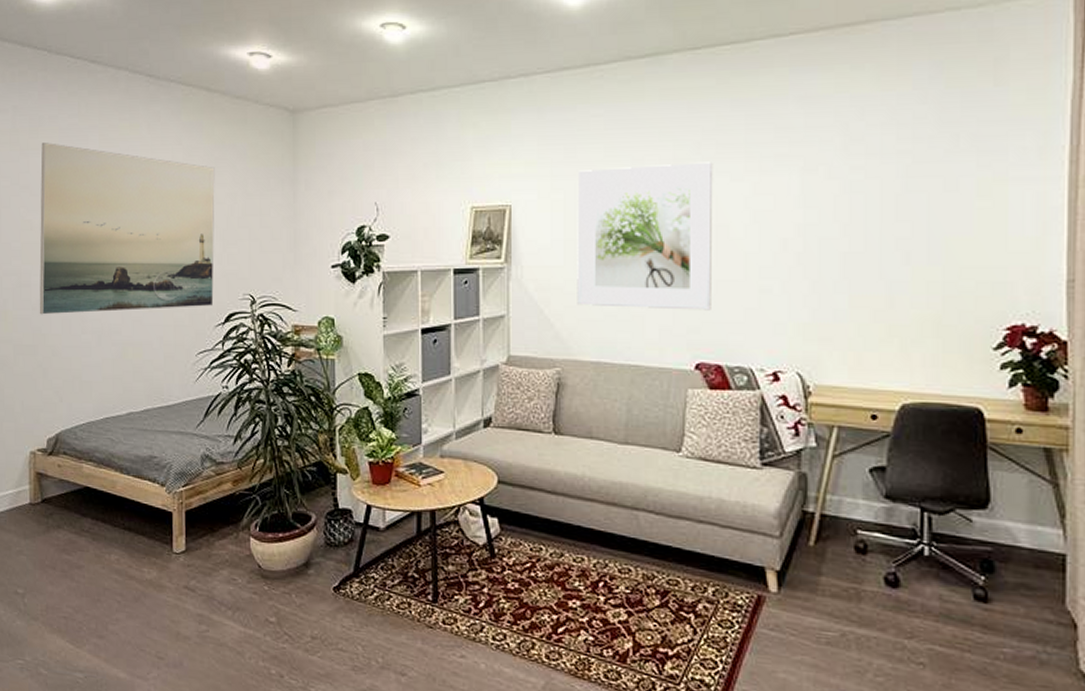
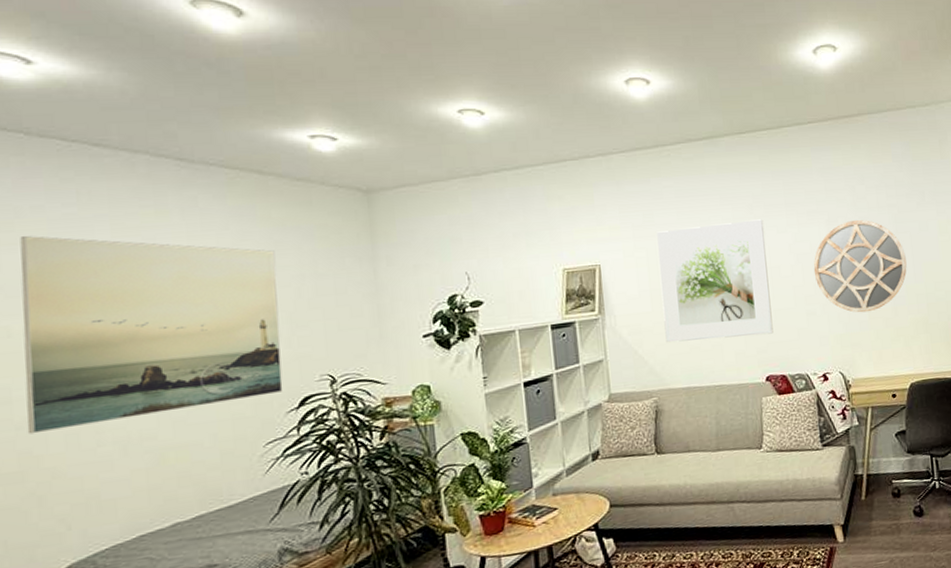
home mirror: none [775,169,917,298] -> present [813,219,907,313]

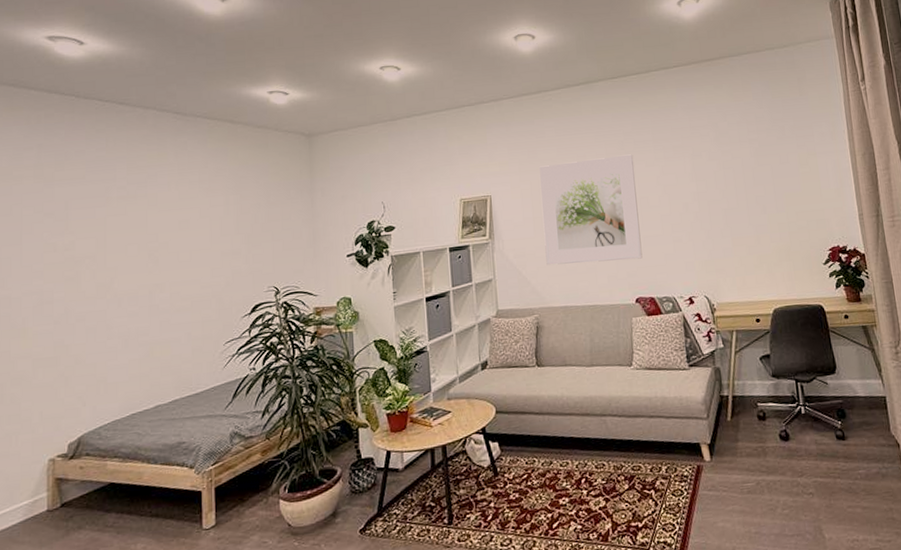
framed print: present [20,236,283,434] -> none [62,173,240,328]
home mirror: present [813,219,907,313] -> none [679,153,769,241]

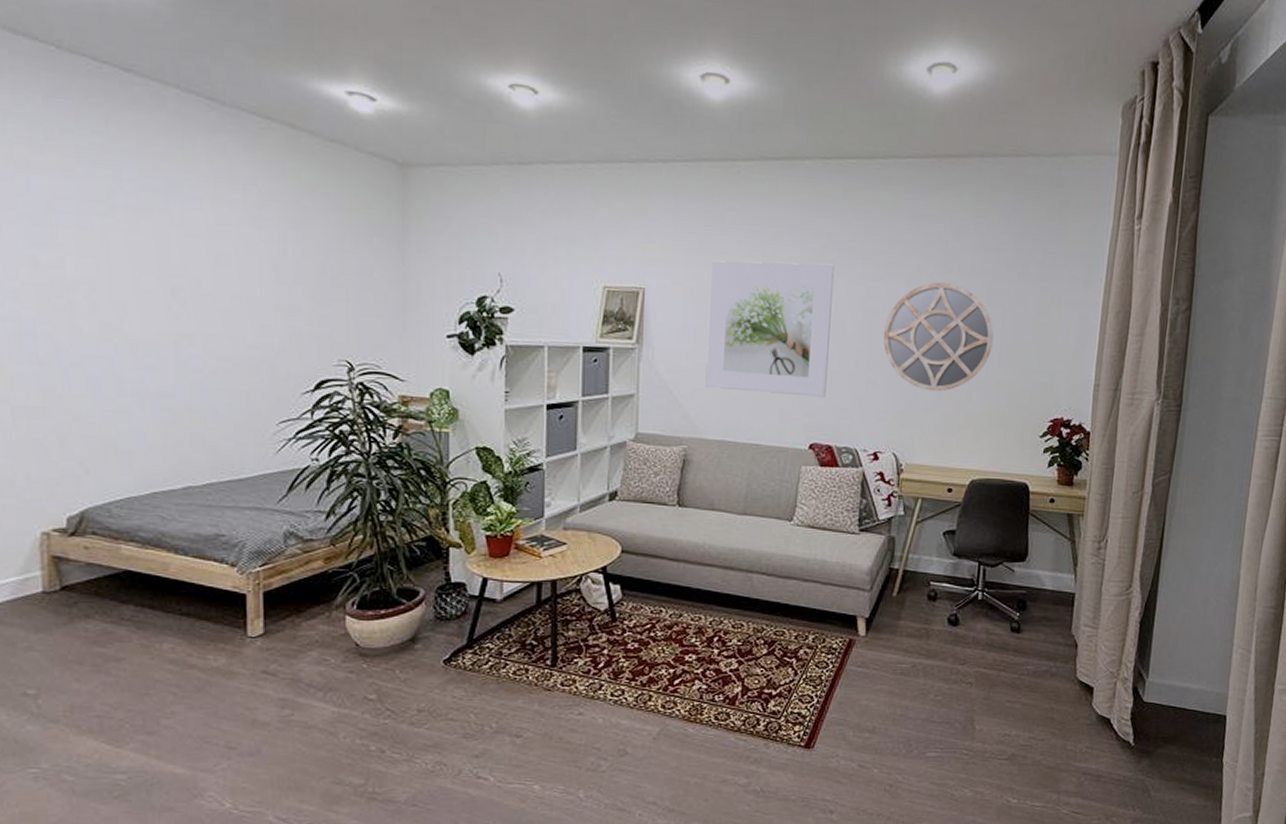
home mirror: none [679,153,769,241] -> present [883,282,994,392]

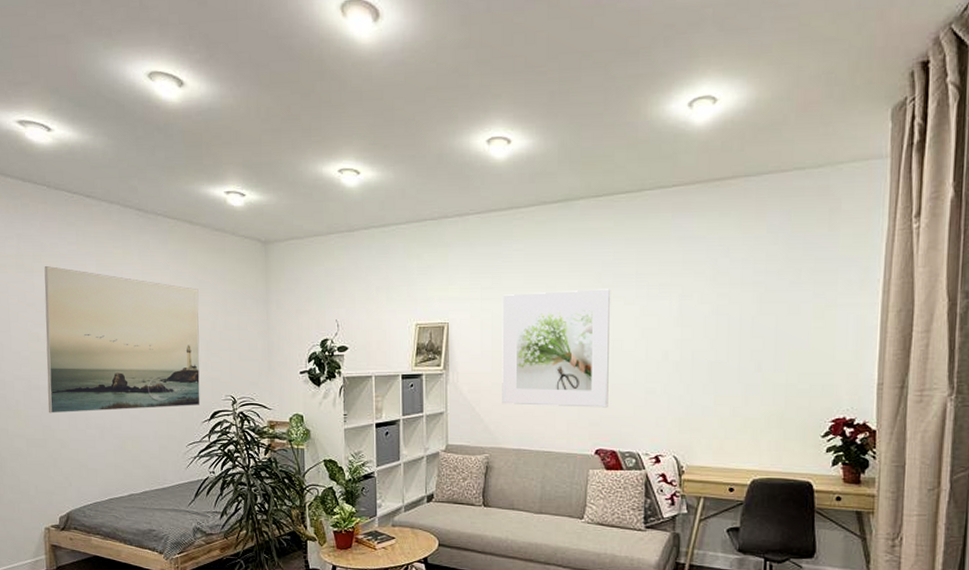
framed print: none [48,161,302,372] -> present [44,266,201,414]
home mirror: present [883,282,994,392] -> none [659,296,767,398]

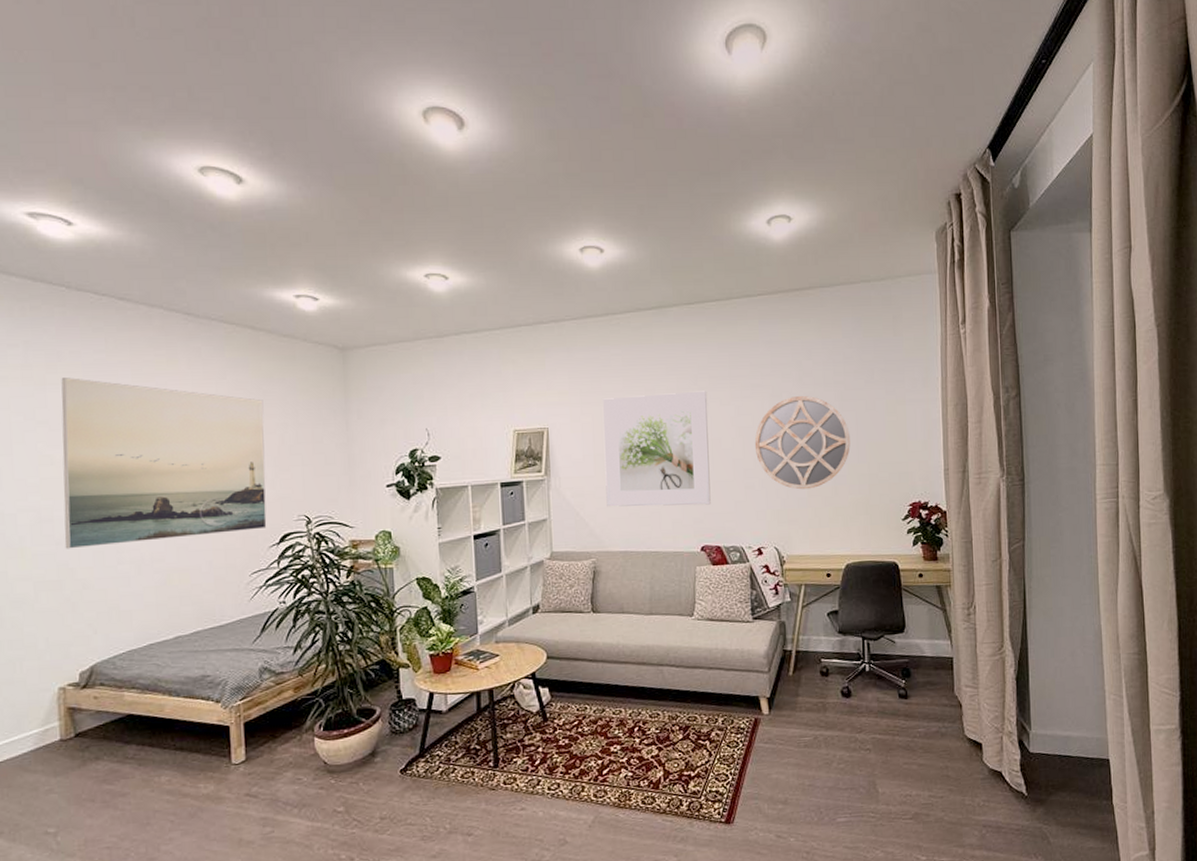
home mirror: none [659,296,767,398] -> present [754,395,850,490]

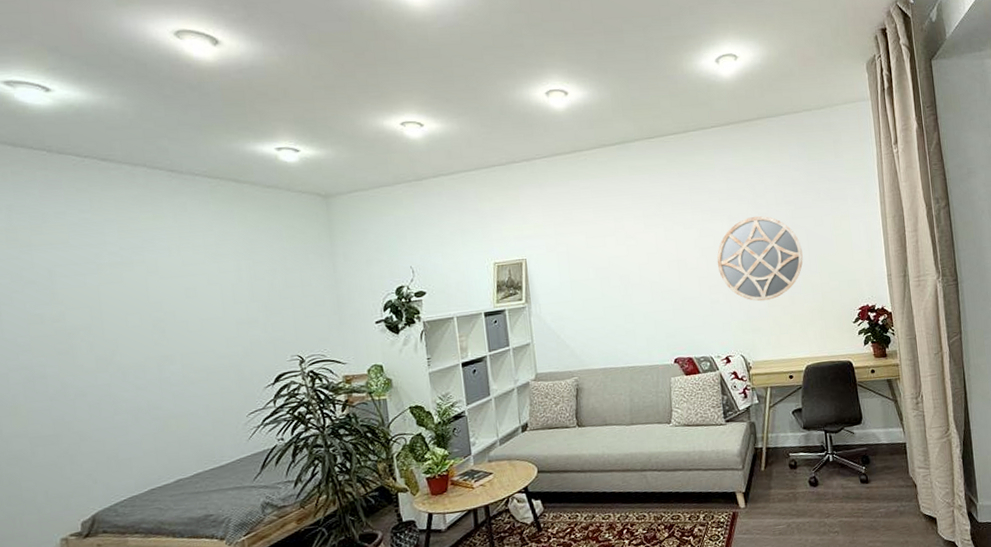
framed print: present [61,378,267,549] -> none [47,238,261,404]
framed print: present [603,391,711,507] -> none [576,216,681,329]

